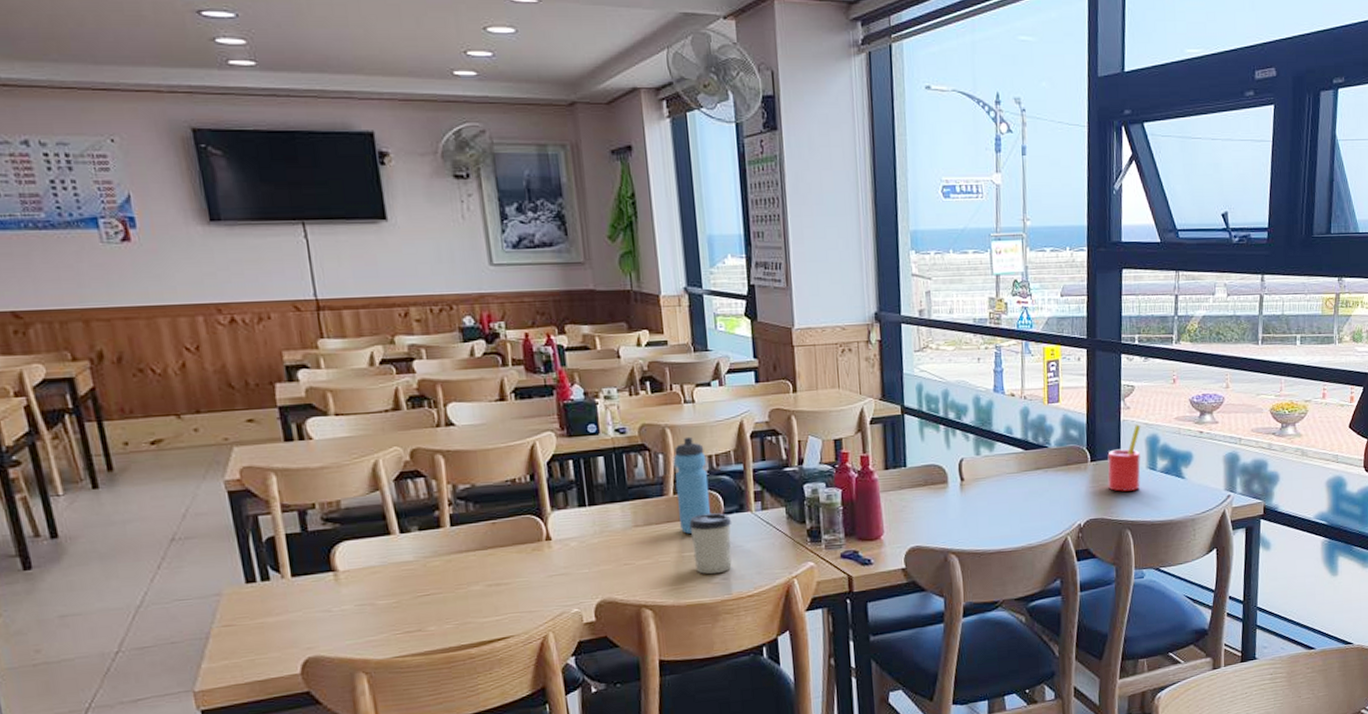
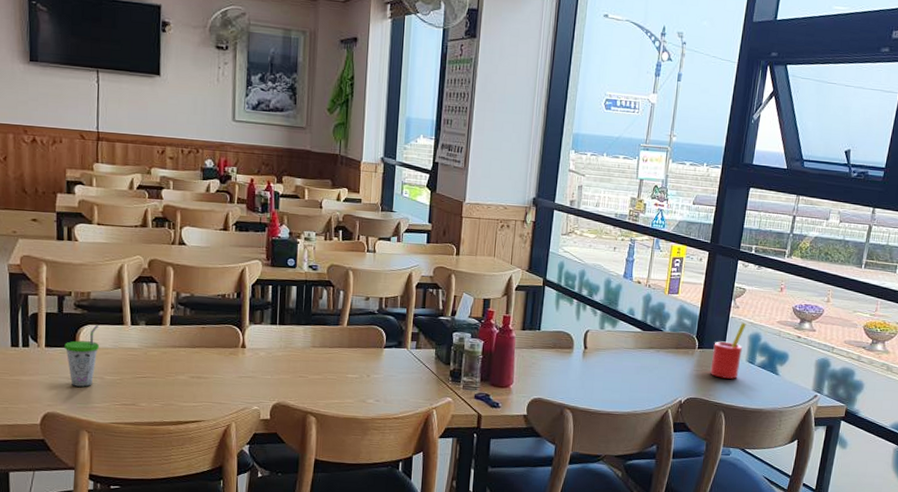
cup: none [316,539,364,620] -> present [64,324,100,387]
water bottle: present [674,436,710,534] -> none [349,280,378,359]
cup: present [689,513,732,575] -> none [355,345,391,396]

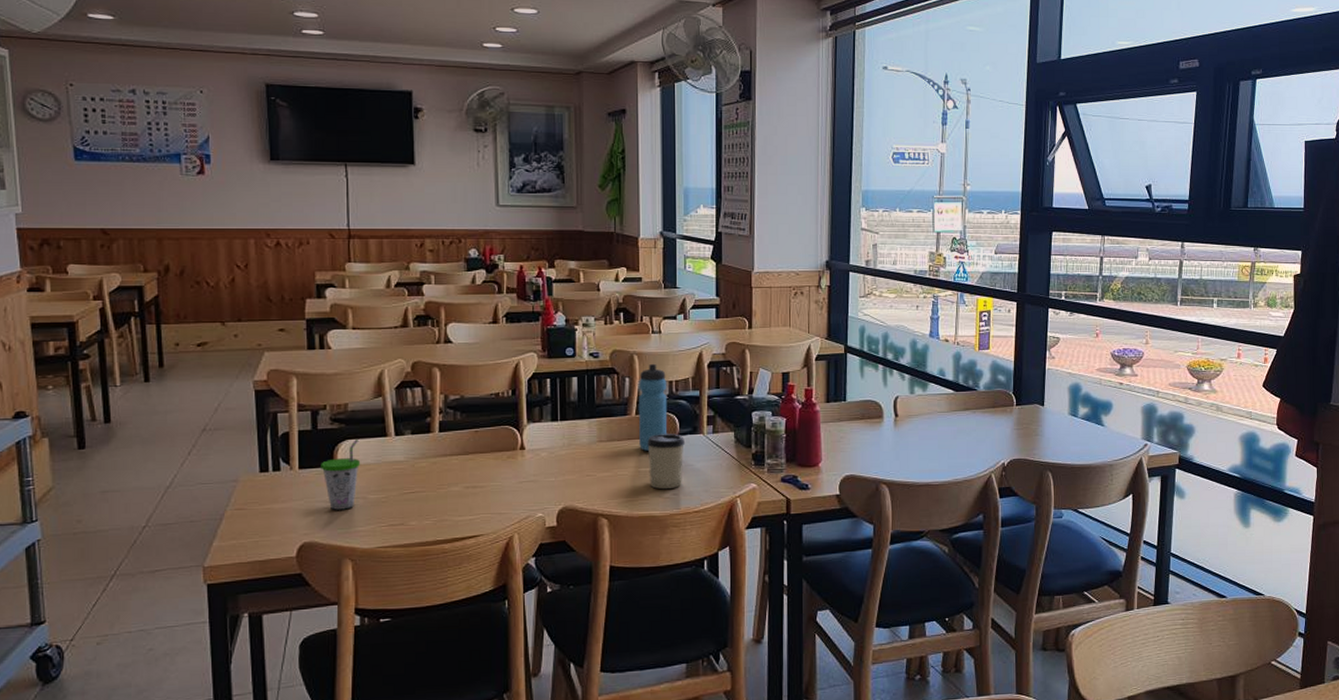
water bottle: none [349,280,378,359] -> present [639,363,668,451]
cup: none [355,345,391,396] -> present [647,434,686,490]
straw: present [710,322,747,379] -> none [1031,373,1065,435]

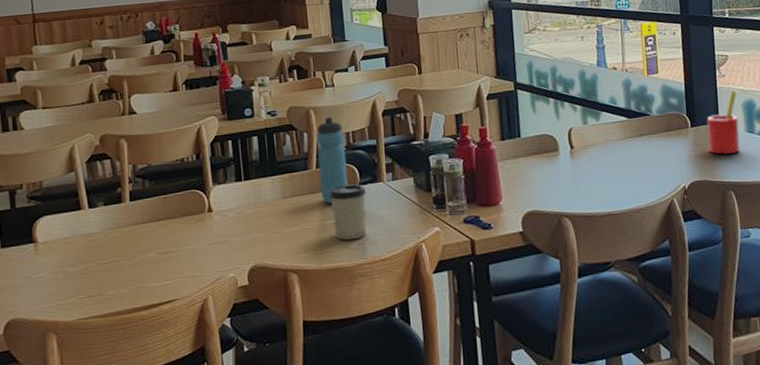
cup: present [321,438,361,510] -> none [21,214,59,286]
straw: none [1031,373,1065,435] -> present [707,91,740,155]

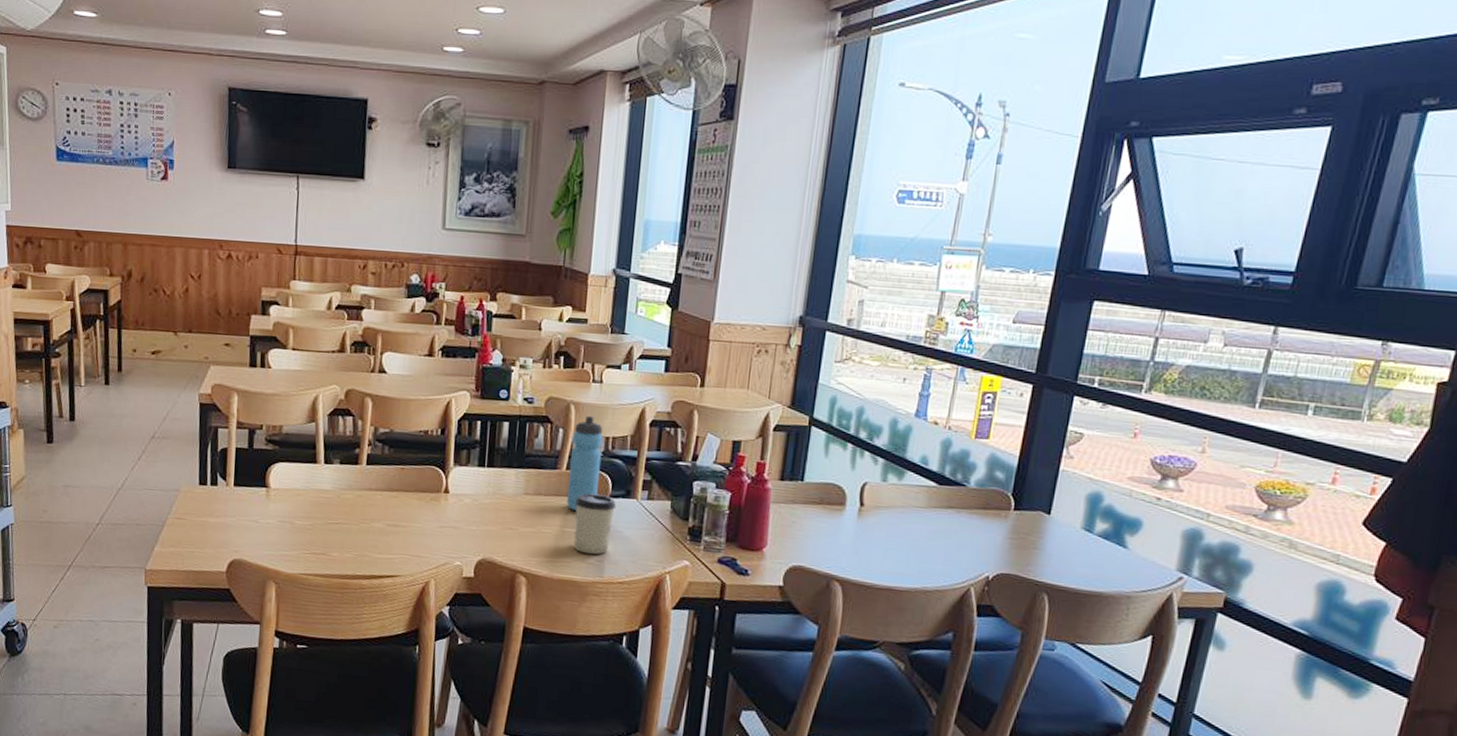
straw: present [707,91,740,155] -> none [1029,477,1083,551]

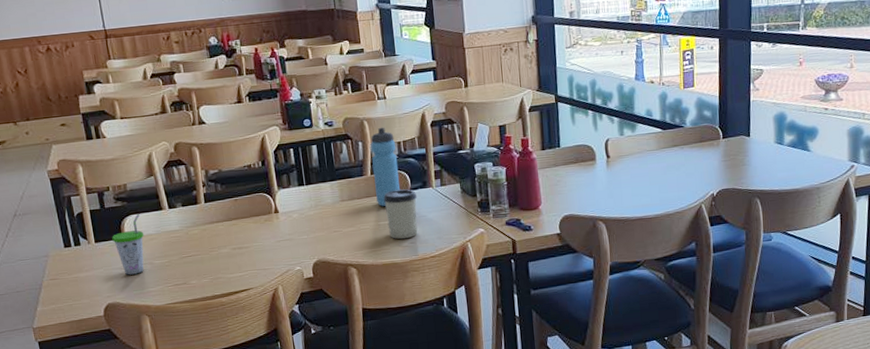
cup: none [254,462,291,532] -> present [112,213,145,275]

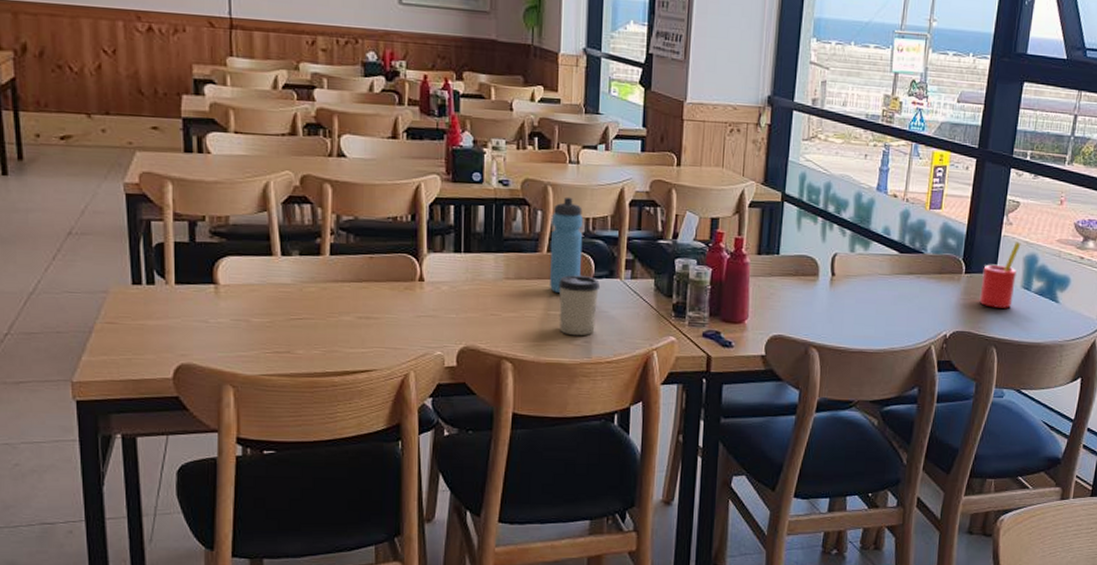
cup: present [112,213,145,275] -> none [199,255,244,332]
straw: none [738,104,770,165] -> present [979,241,1021,308]

